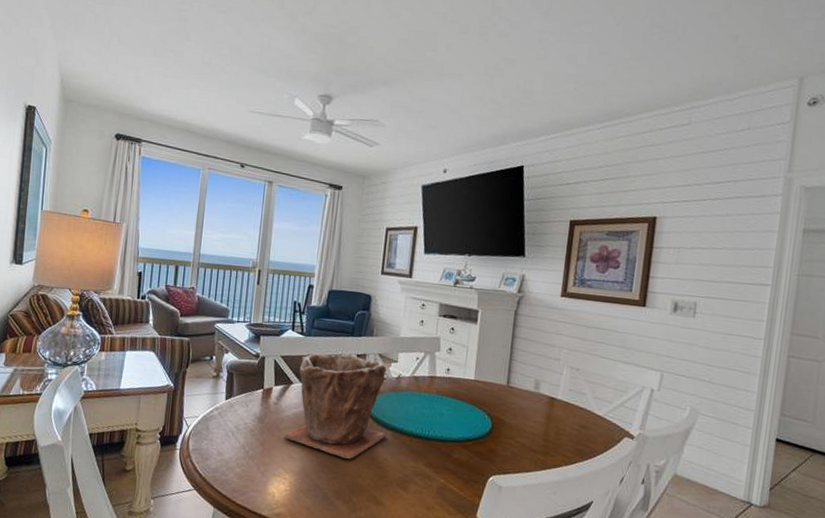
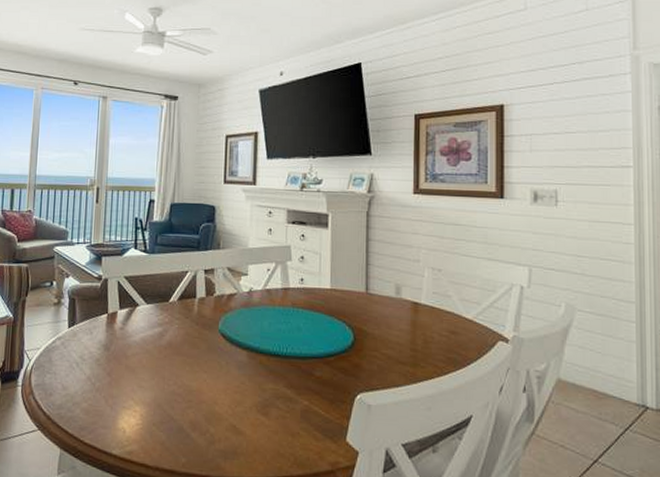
plant pot: present [283,352,387,460] -> none [131,271,241,386]

